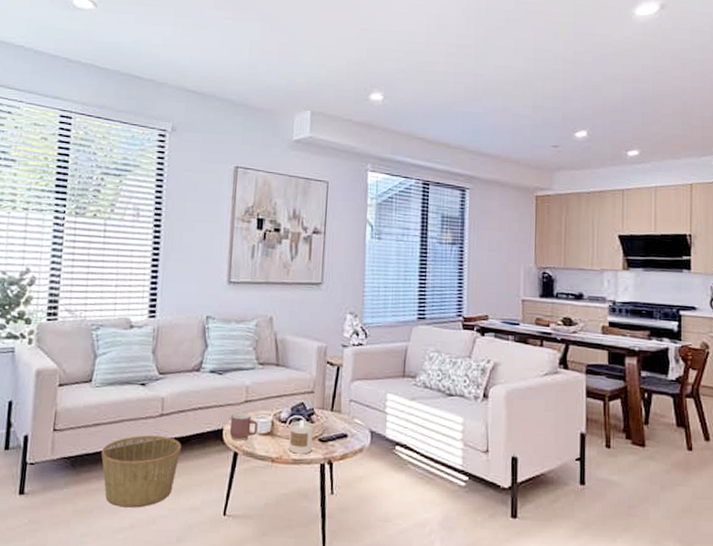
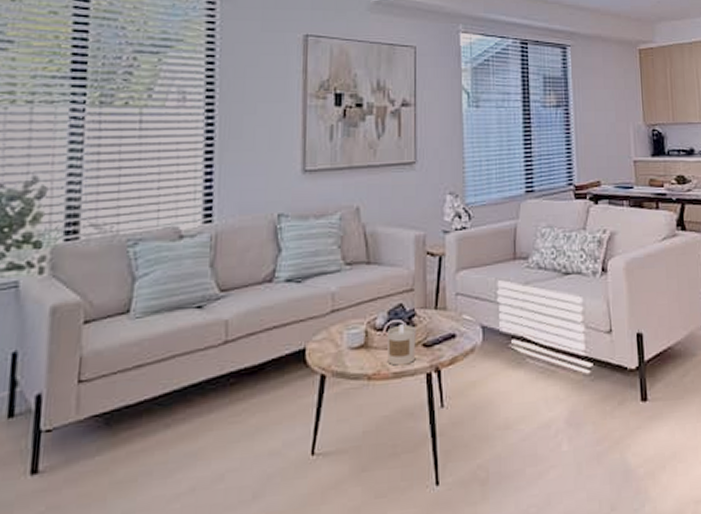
basket: present [101,435,182,508] -> none [146,368,254,468]
mug: present [229,413,259,441] -> none [313,326,350,360]

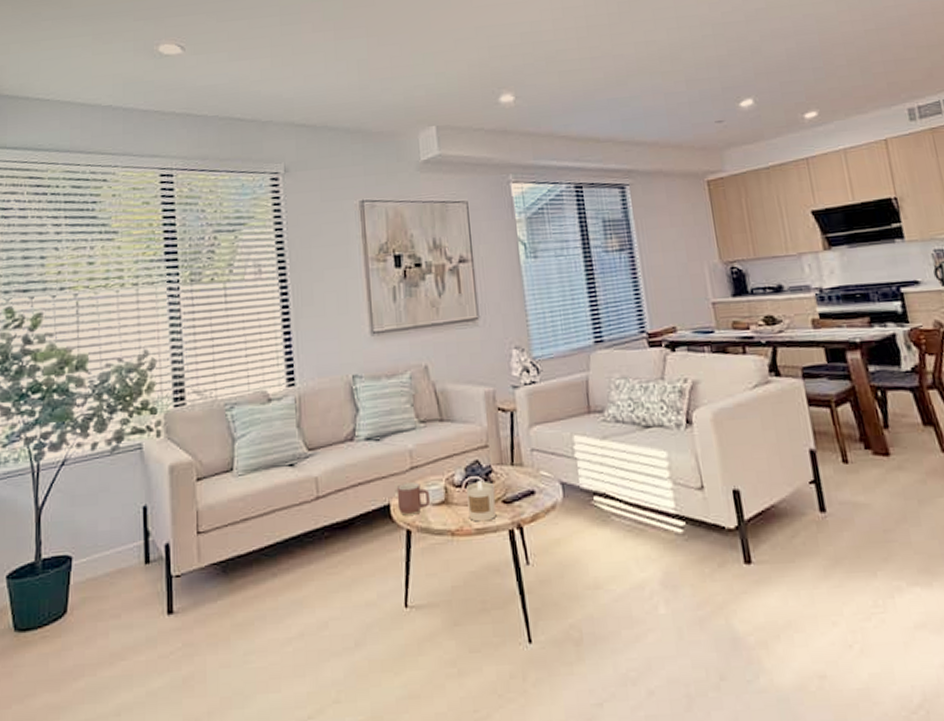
mug: none [313,326,350,360] -> present [396,482,431,516]

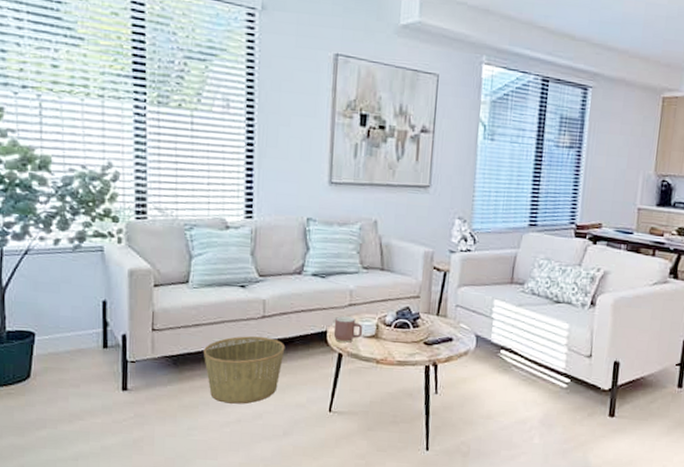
basket: none [254,522,346,614] -> present [203,336,286,404]
candle: present [465,481,497,522] -> none [393,324,419,357]

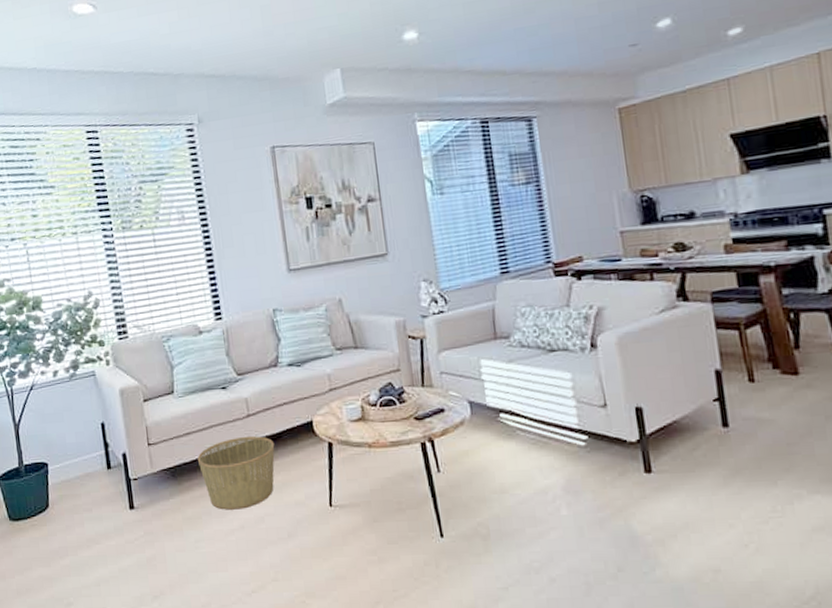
mug: present [333,316,363,343] -> none [317,402,349,431]

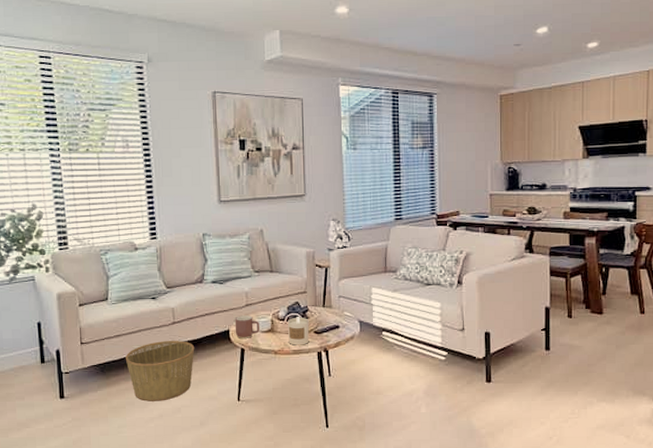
mug: none [317,402,349,431] -> present [234,315,260,339]
candle: none [380,400,409,436] -> present [287,317,309,346]

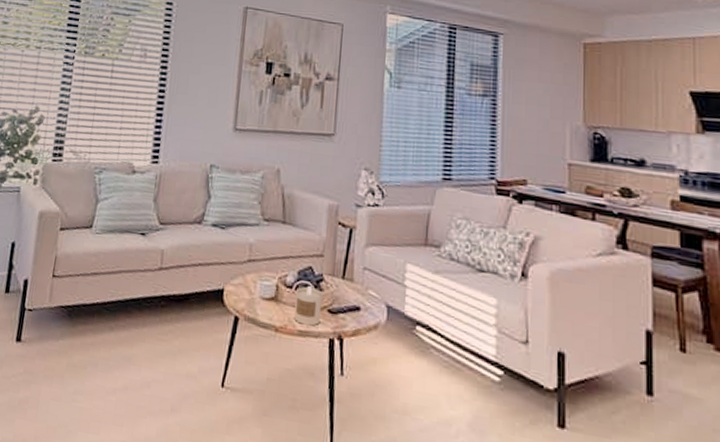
basket: present [125,340,195,401] -> none [98,289,180,368]
mug: present [234,315,260,339] -> none [230,272,262,305]

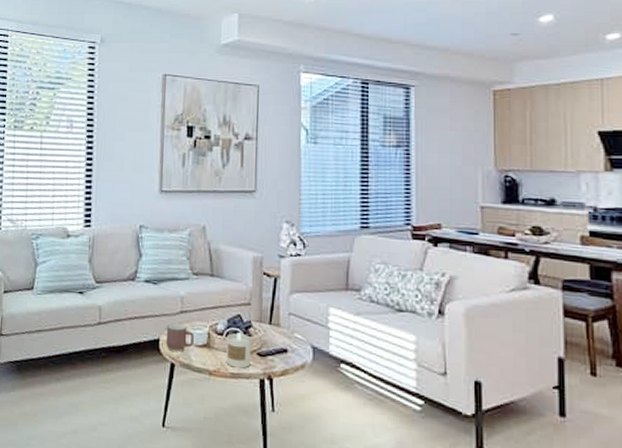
mug: none [230,272,262,305] -> present [165,323,195,352]

